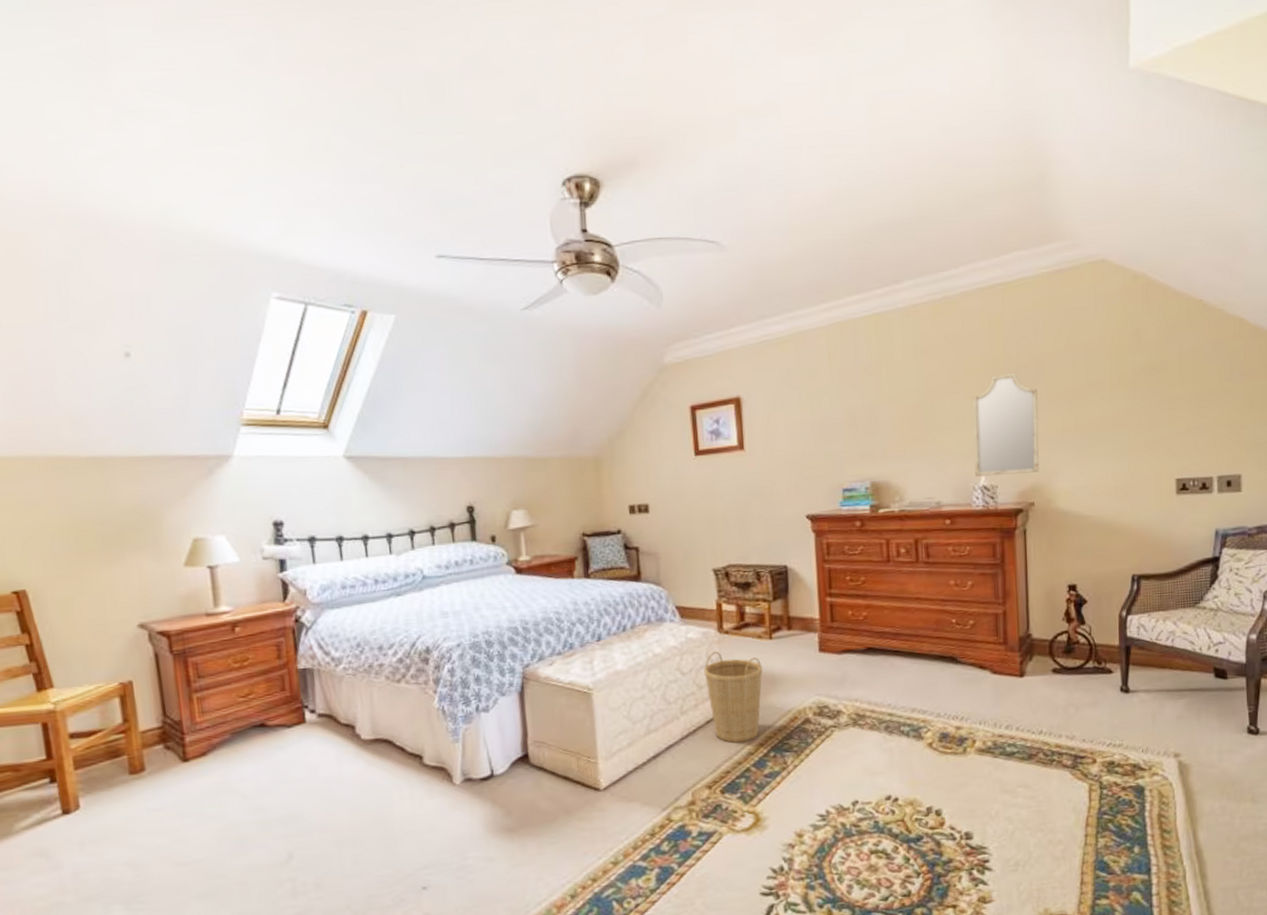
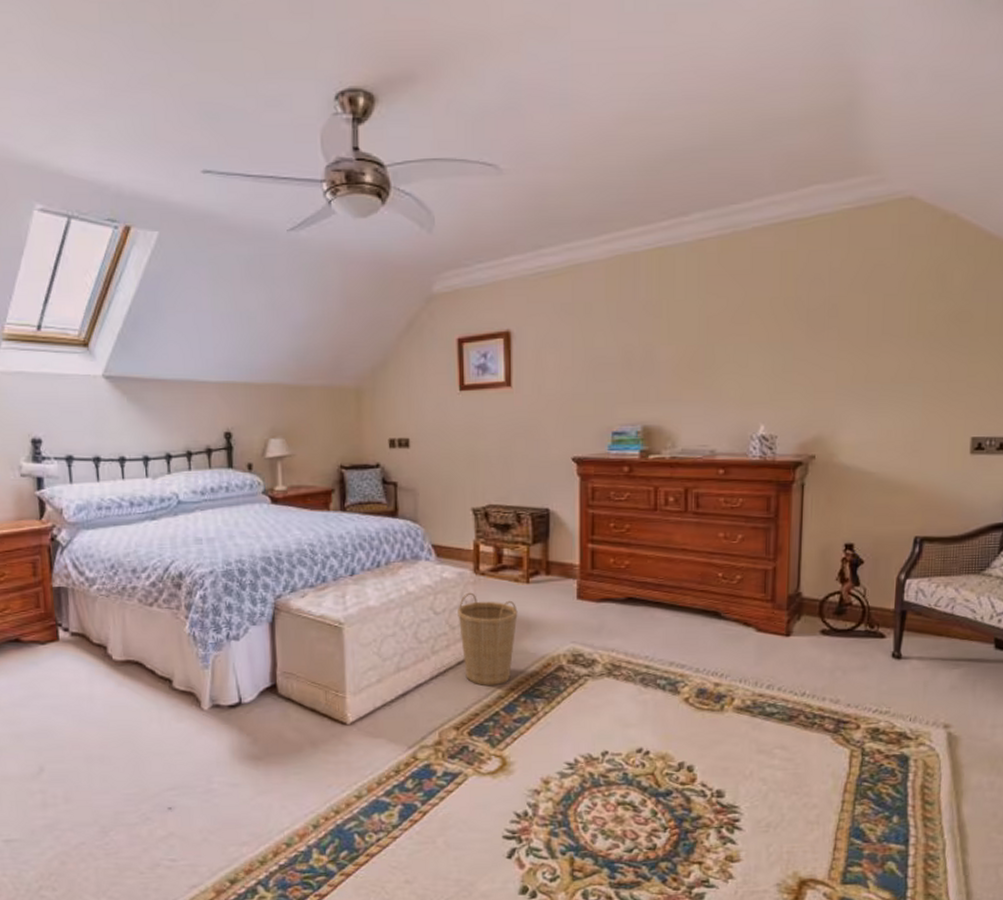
home mirror: present [973,372,1039,477] -> none [754,316,828,425]

